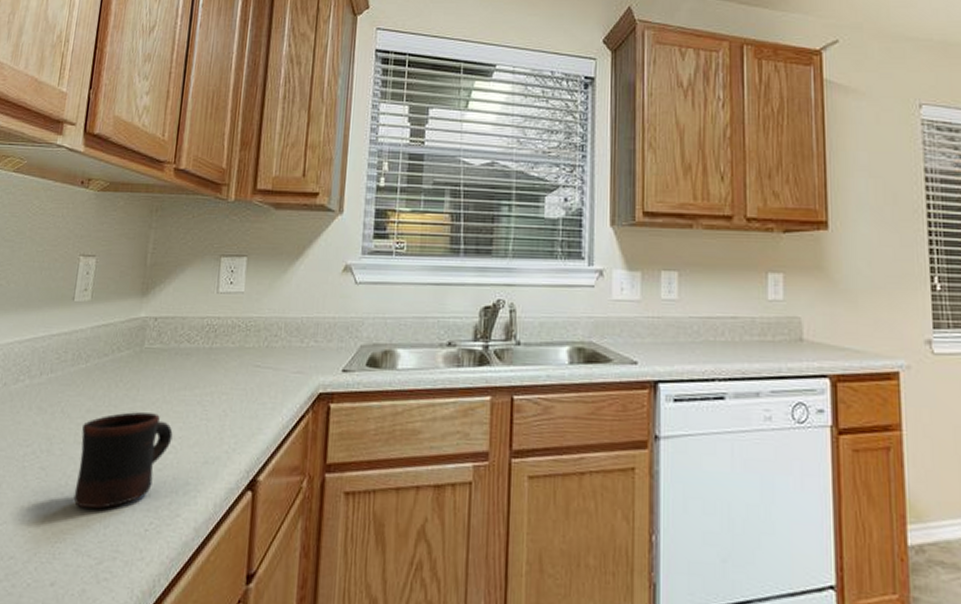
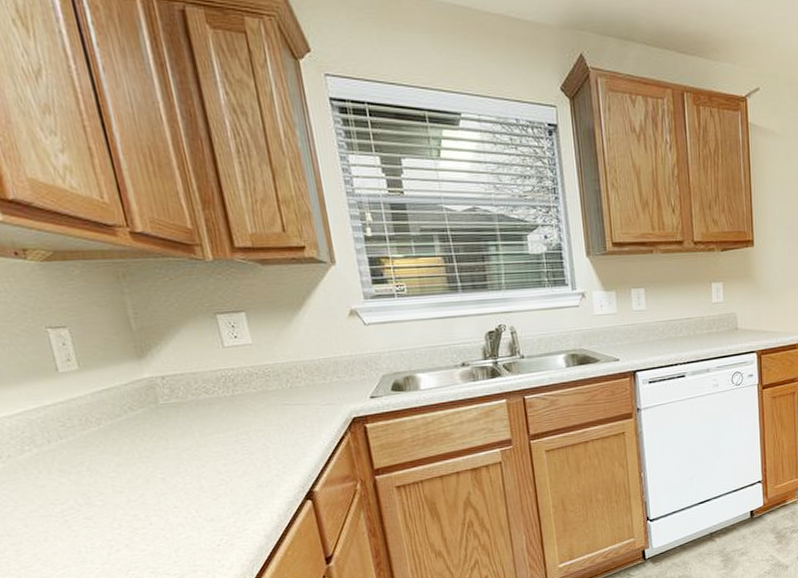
mug: present [73,412,173,509] -> none [118,456,219,541]

